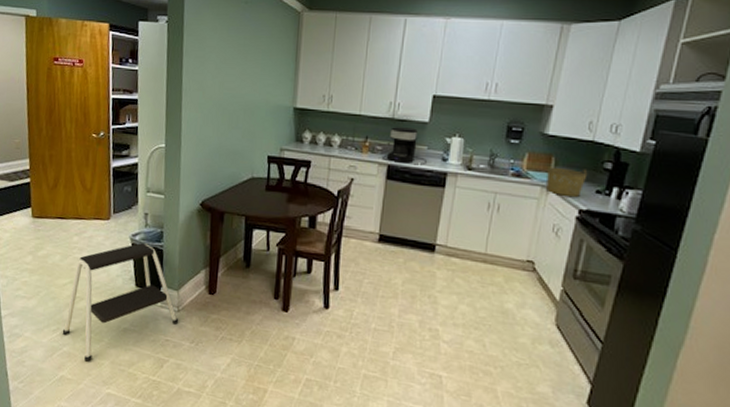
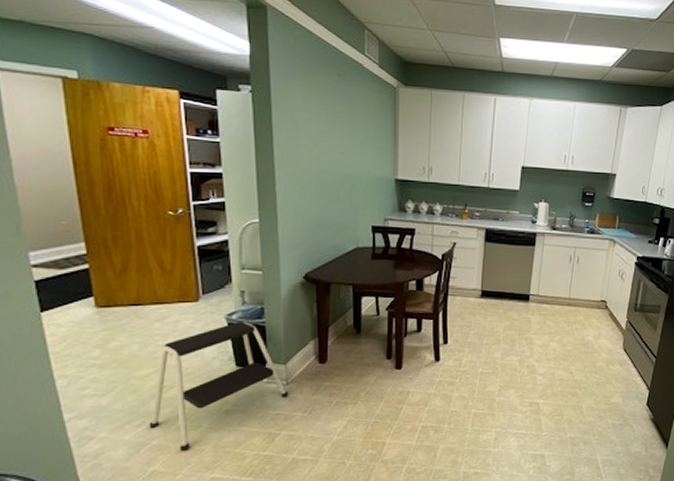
coffee maker: present [383,127,427,166] -> none [481,195,519,228]
basket: present [546,165,588,198] -> none [613,222,642,248]

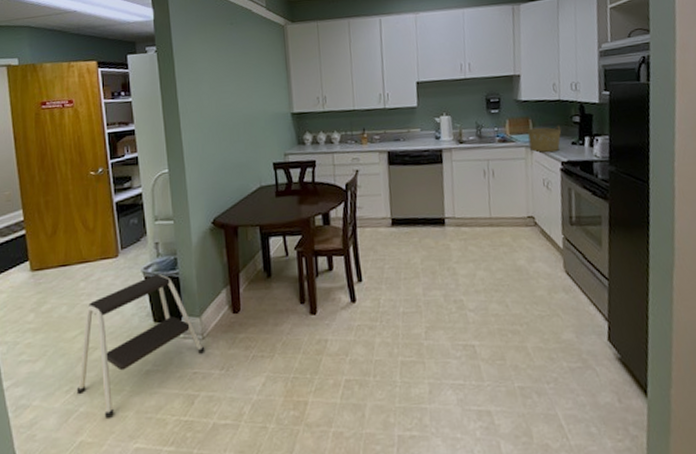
basket: none [613,222,642,248] -> present [527,125,562,153]

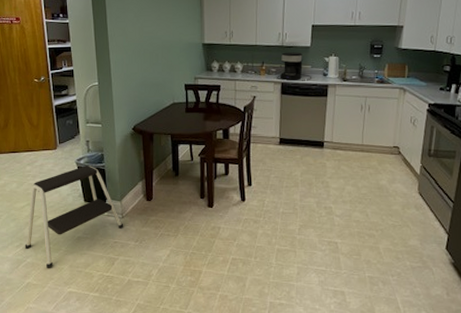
coffee maker: none [382,114,422,150] -> present [277,52,311,82]
basket: present [527,125,562,153] -> none [403,72,433,95]

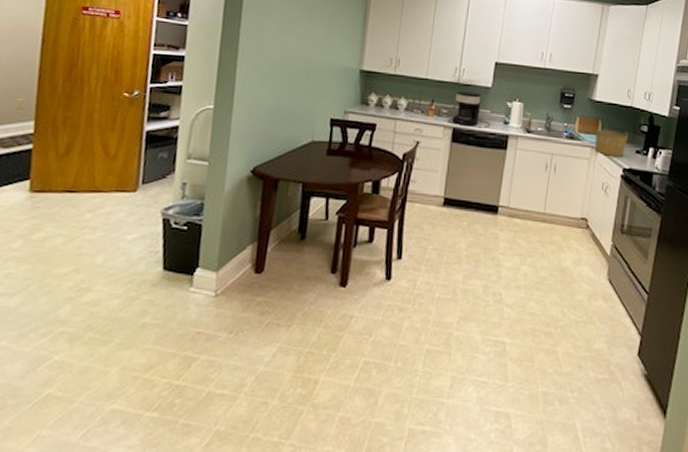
step stool: present [25,166,124,268] -> none [55,218,216,371]
basket: none [403,72,433,95] -> present [595,128,629,158]

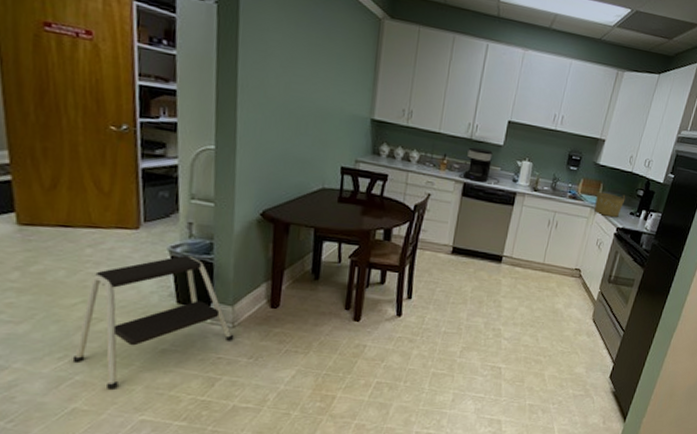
step stool: none [55,218,216,371] -> present [72,255,235,389]

